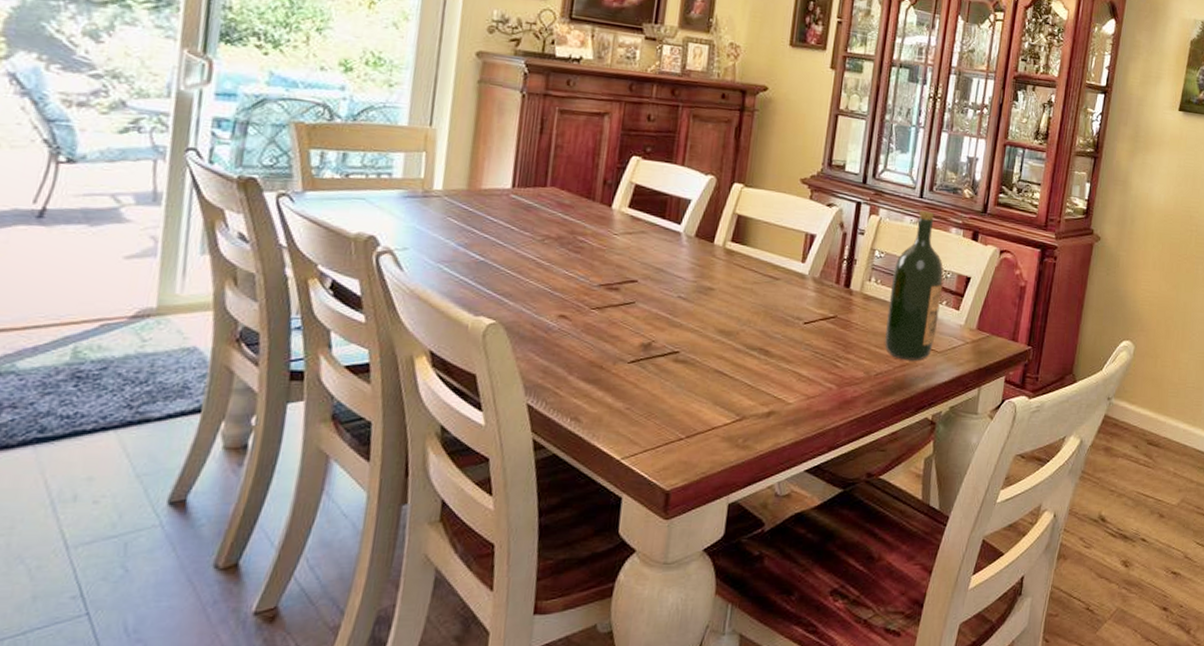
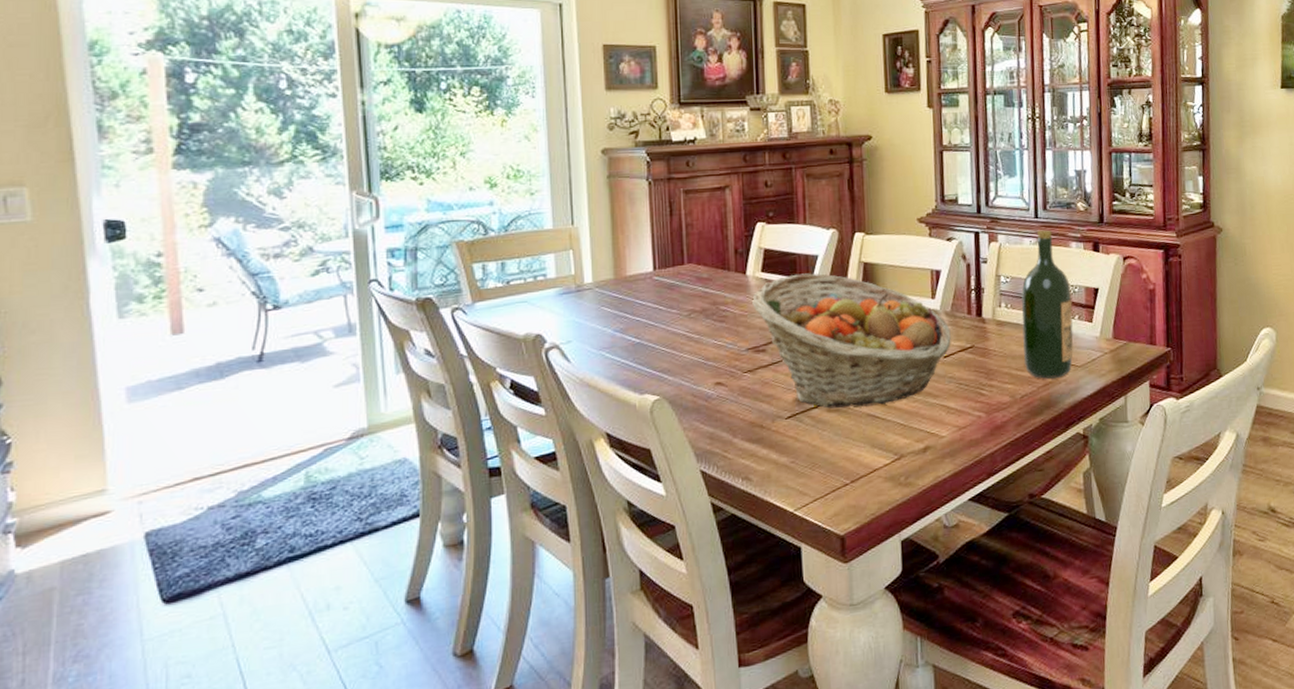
fruit basket: none [613,215,816,363] -> present [752,273,951,409]

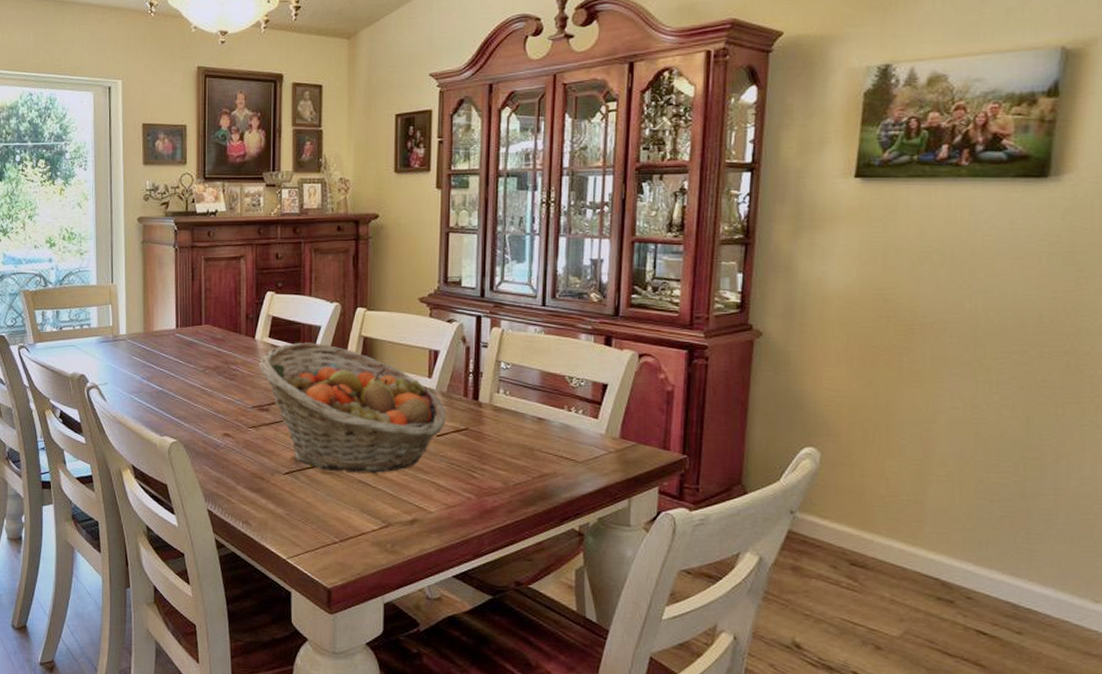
wine bottle: present [1021,229,1074,379] -> none [520,318,577,471]

